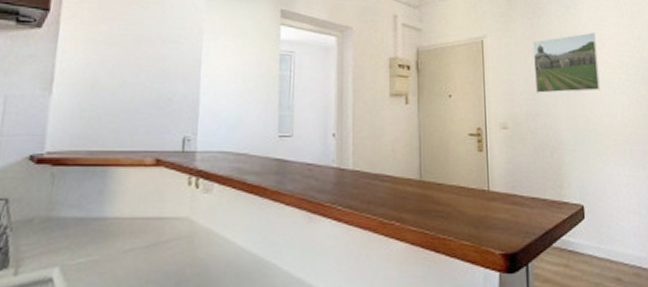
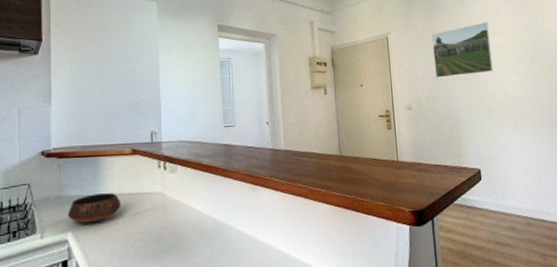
bowl: none [56,216,134,256] -> present [68,193,122,223]

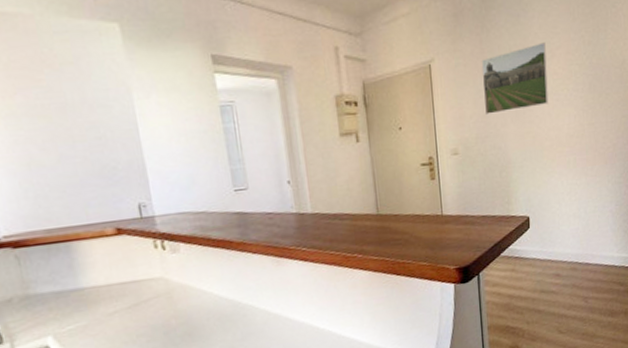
bowl: present [68,193,122,223] -> none [42,284,113,324]

